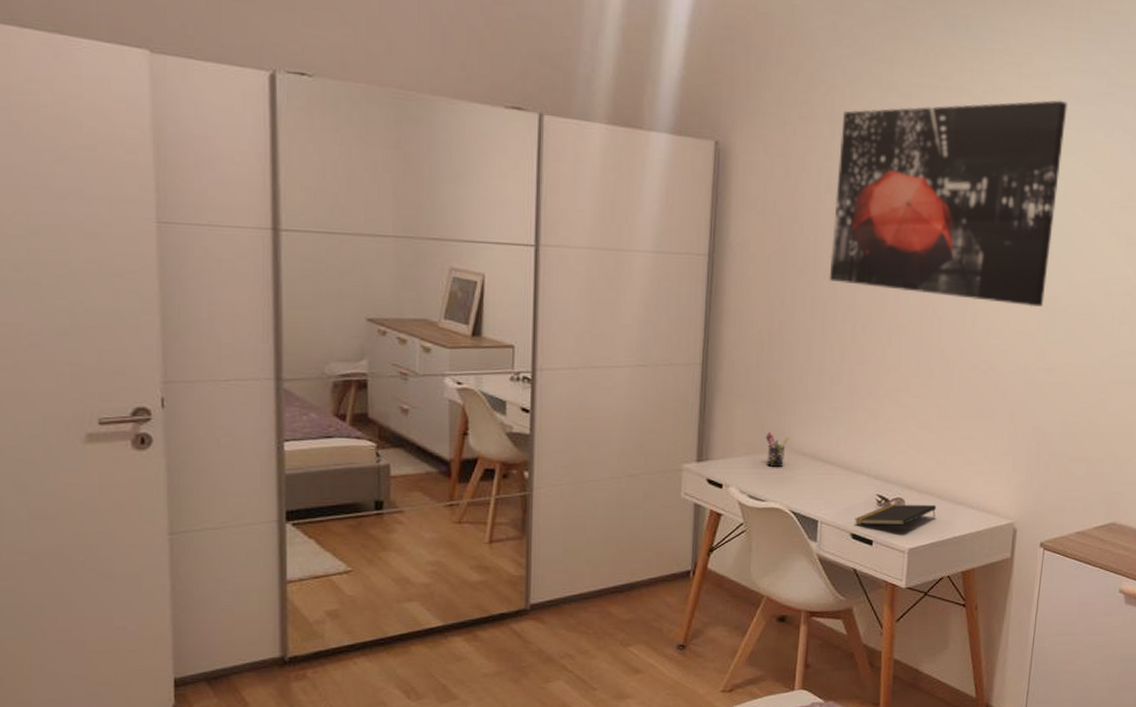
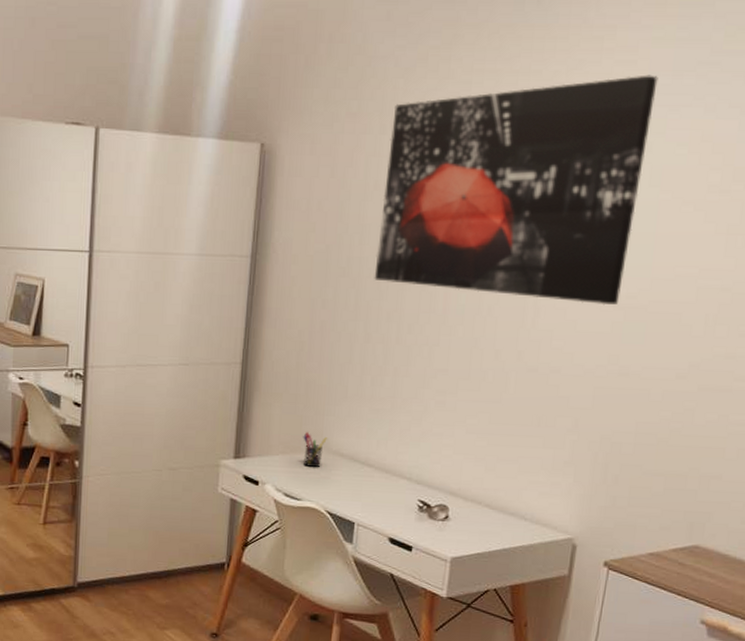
notepad: present [855,504,937,526] -> none [393,510,485,533]

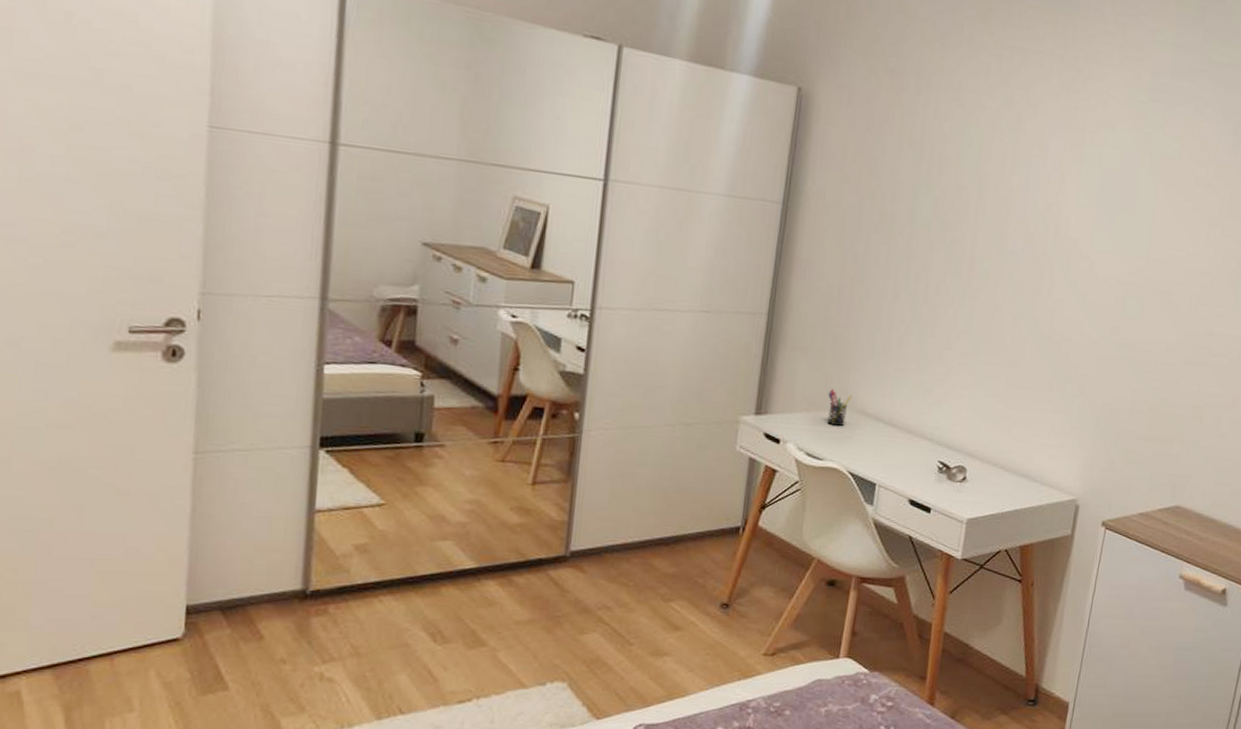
wall art: present [374,74,658,305] -> none [905,66,1159,280]

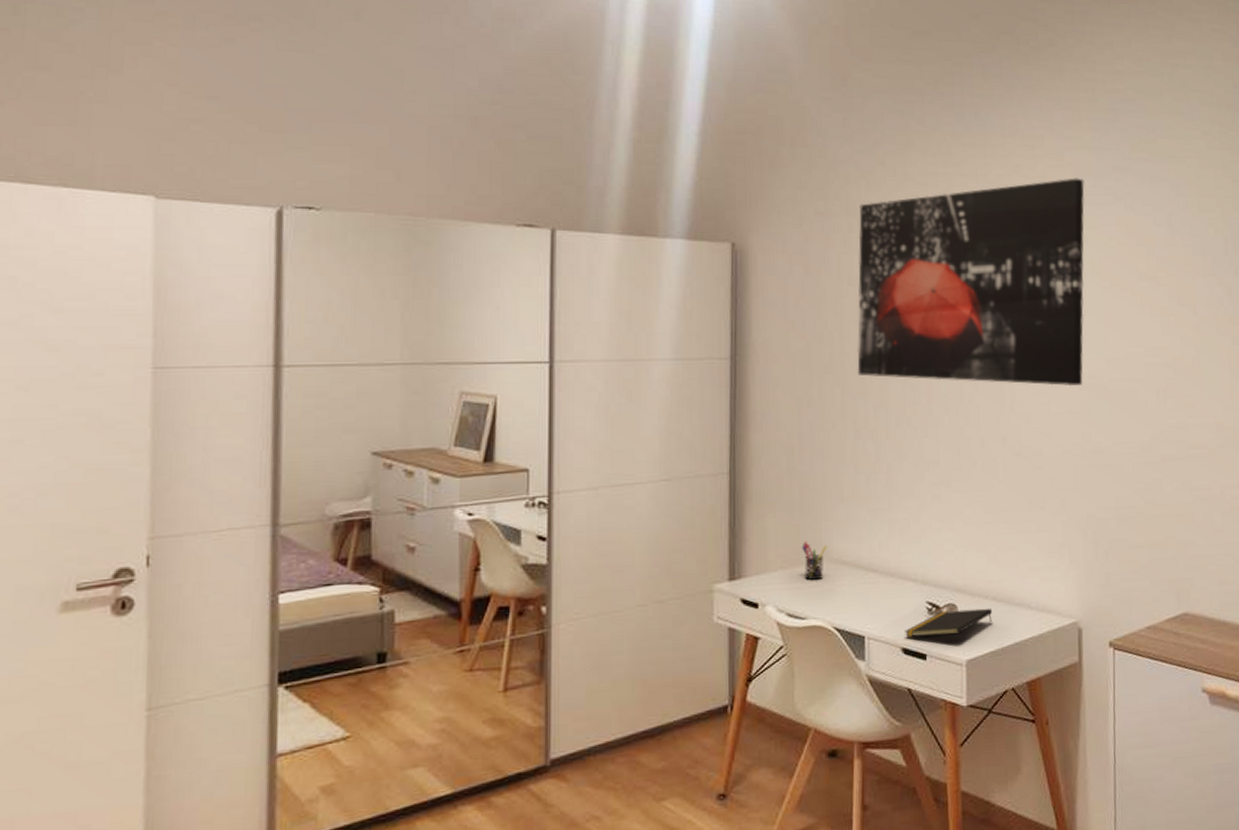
wall art: none [905,66,1159,280] -> present [857,178,1085,387]
notepad: none [913,471,999,495] -> present [905,608,993,637]

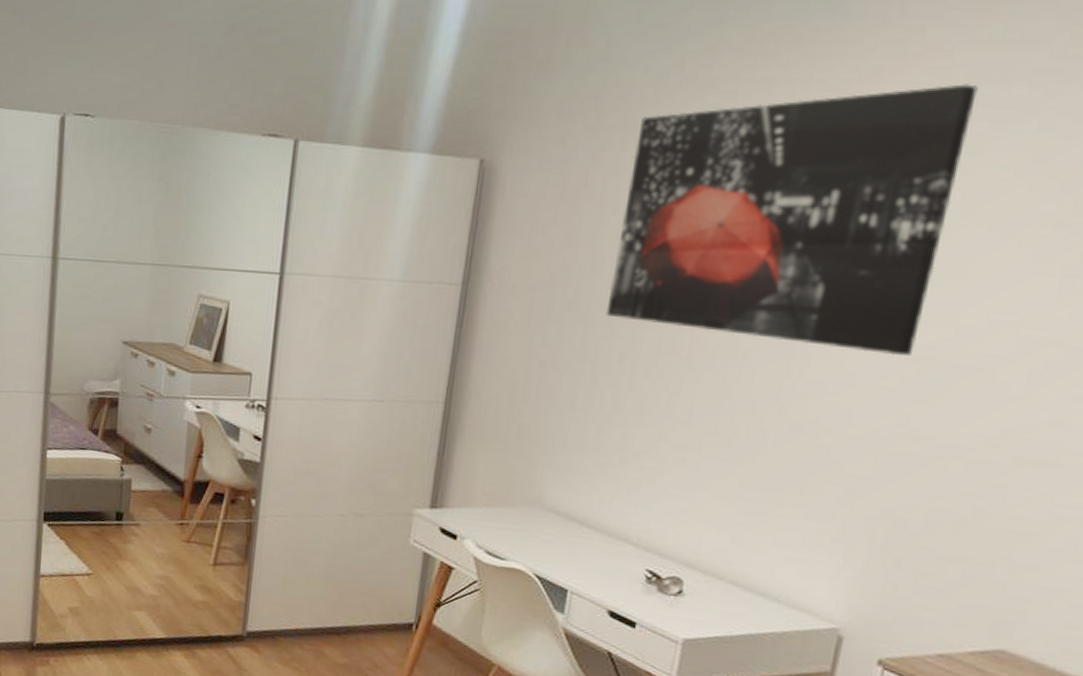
pen holder: present [801,540,827,581] -> none [511,482,540,525]
notepad: present [905,608,993,637] -> none [614,582,728,611]

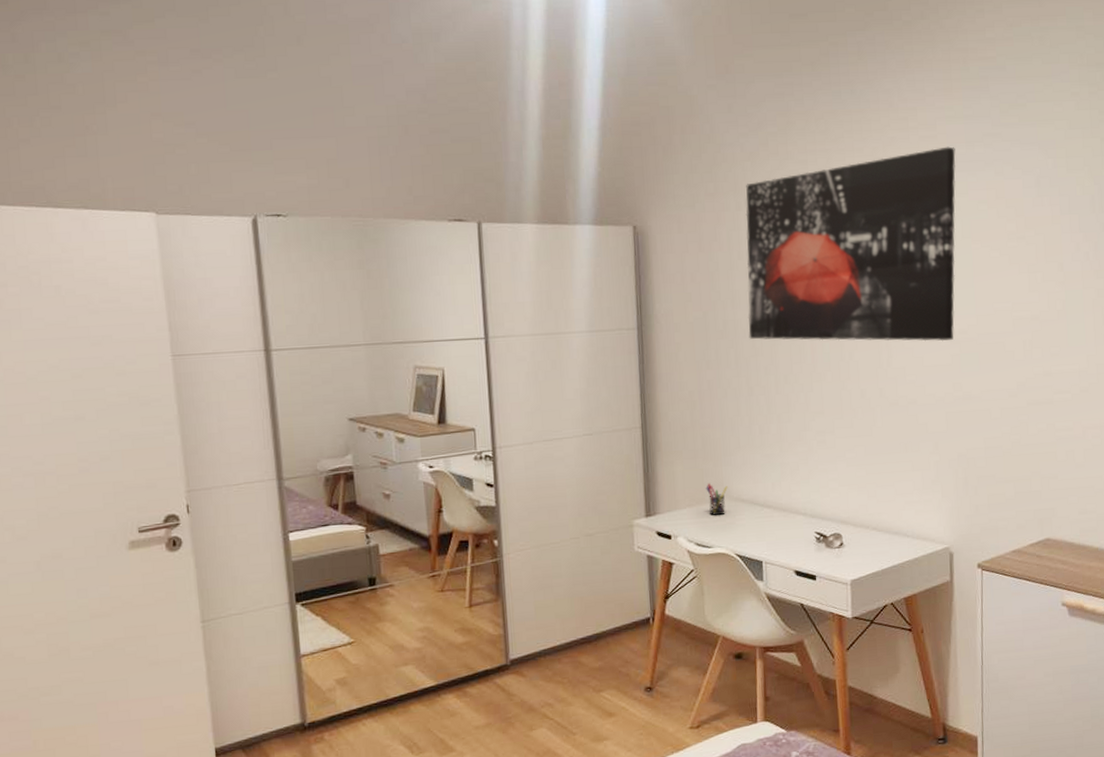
pen holder: none [511,482,540,525] -> present [706,482,728,516]

